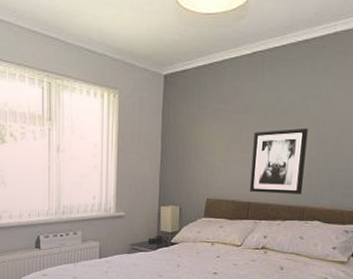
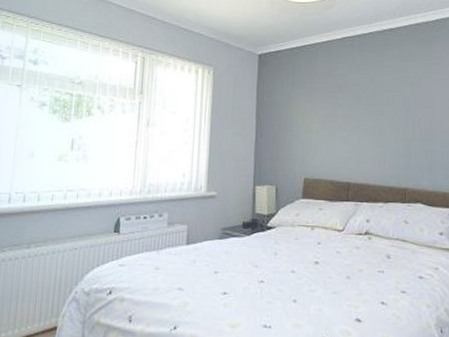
wall art: present [249,128,308,194] -> none [348,108,402,175]

